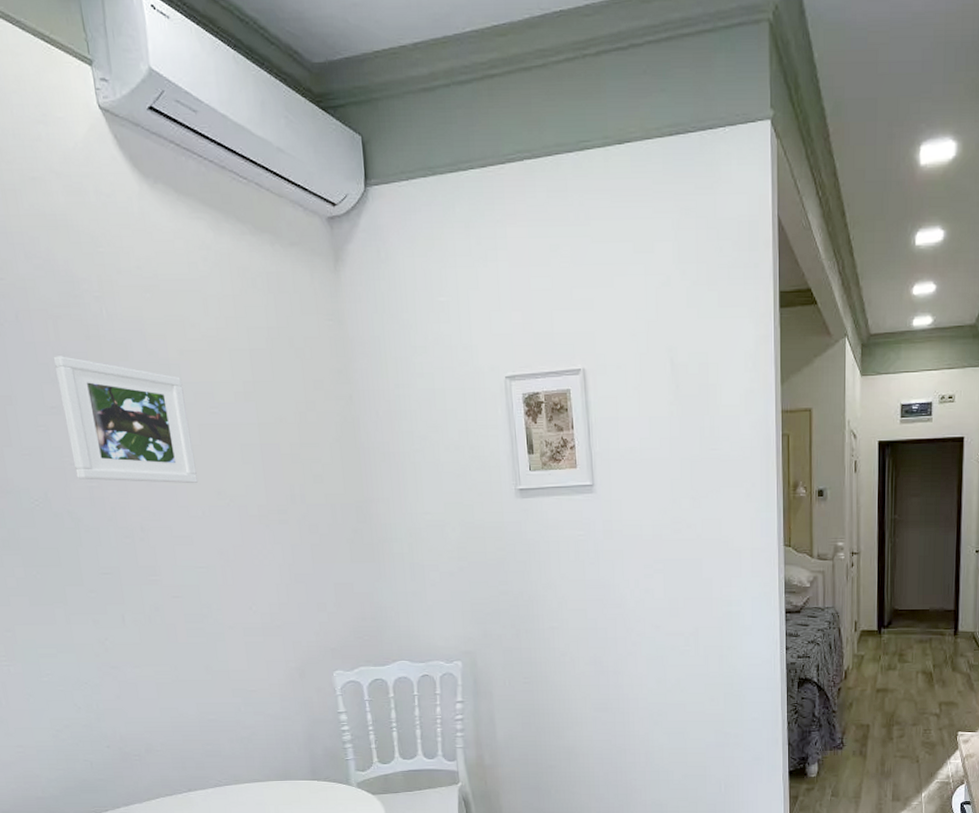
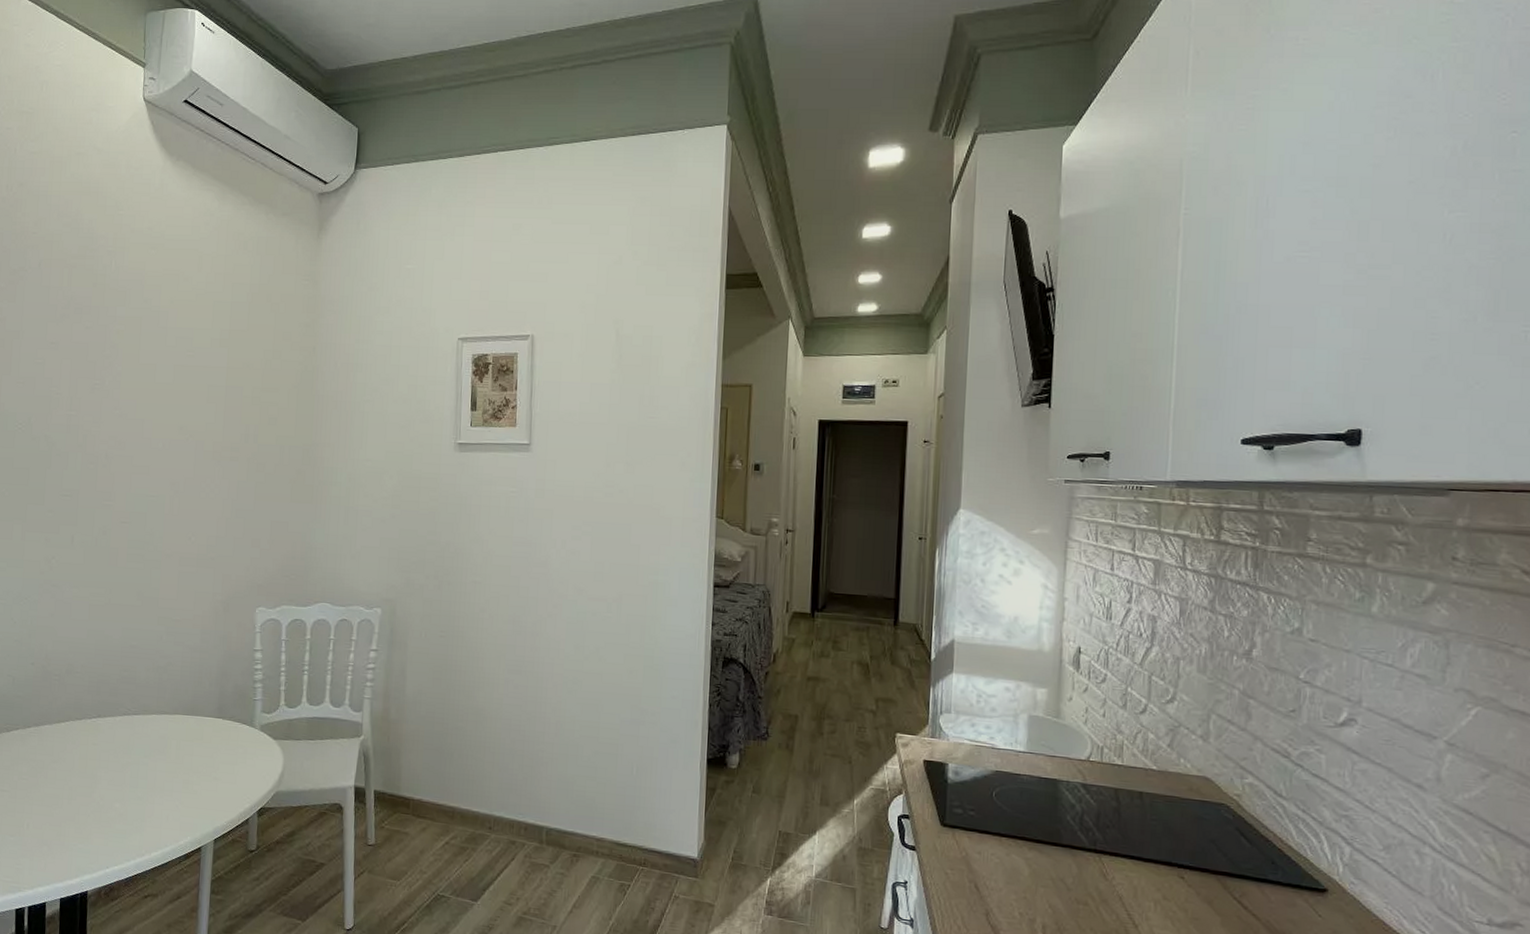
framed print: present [53,356,198,484] -> none [59,299,168,419]

